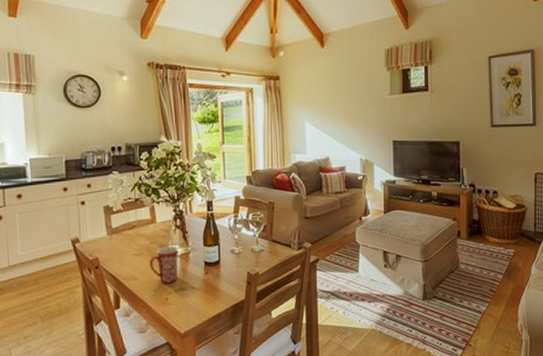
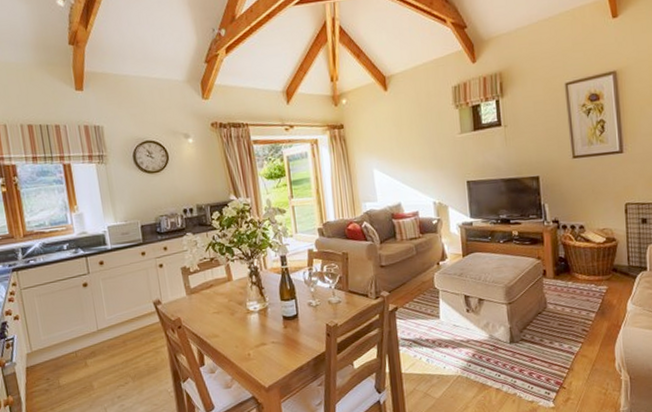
mug: present [149,245,179,283] -> none [229,302,258,339]

